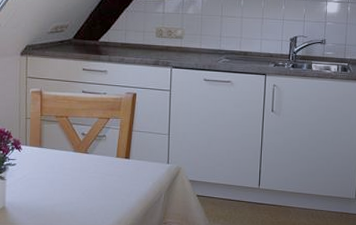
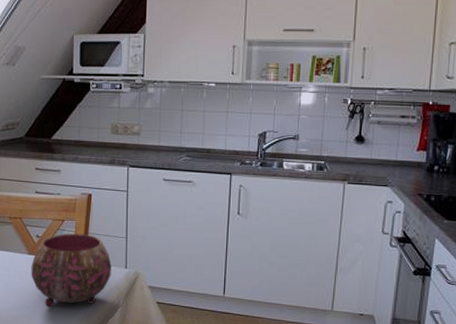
bowl: none [76,131,154,203] -> present [31,233,112,308]

